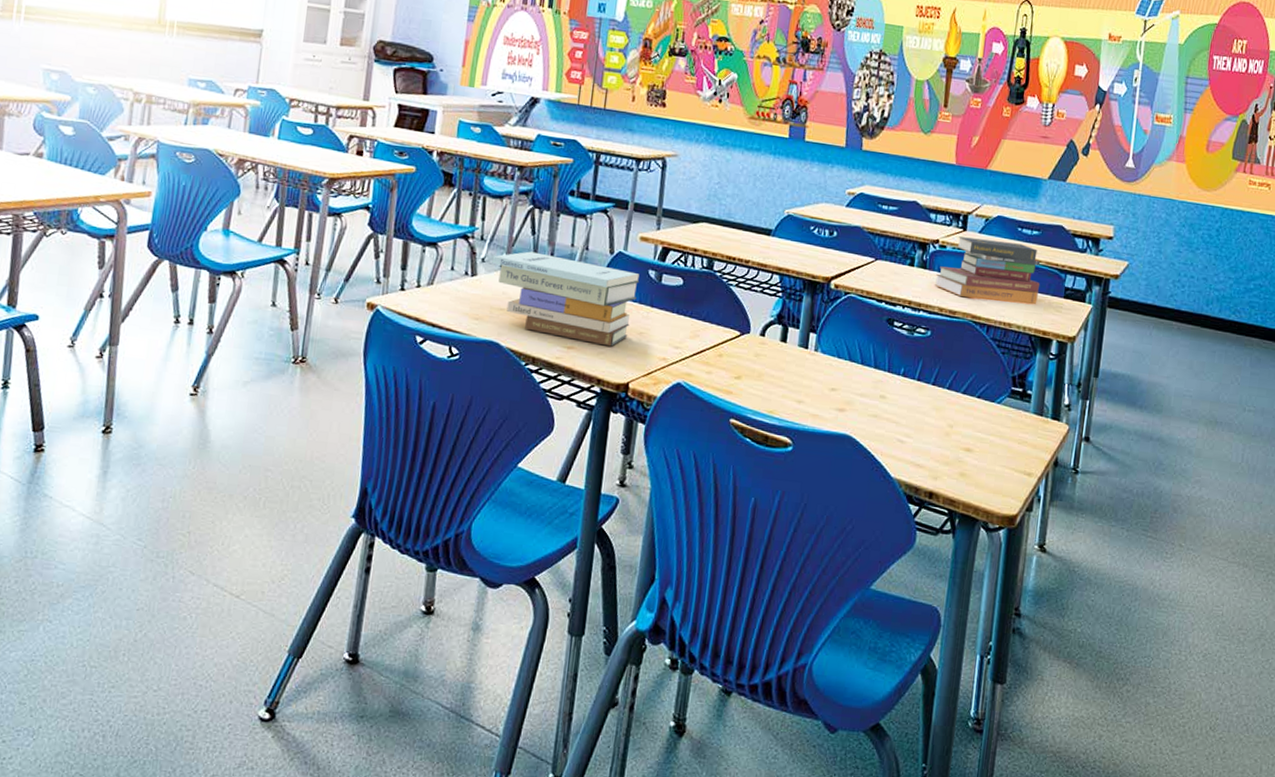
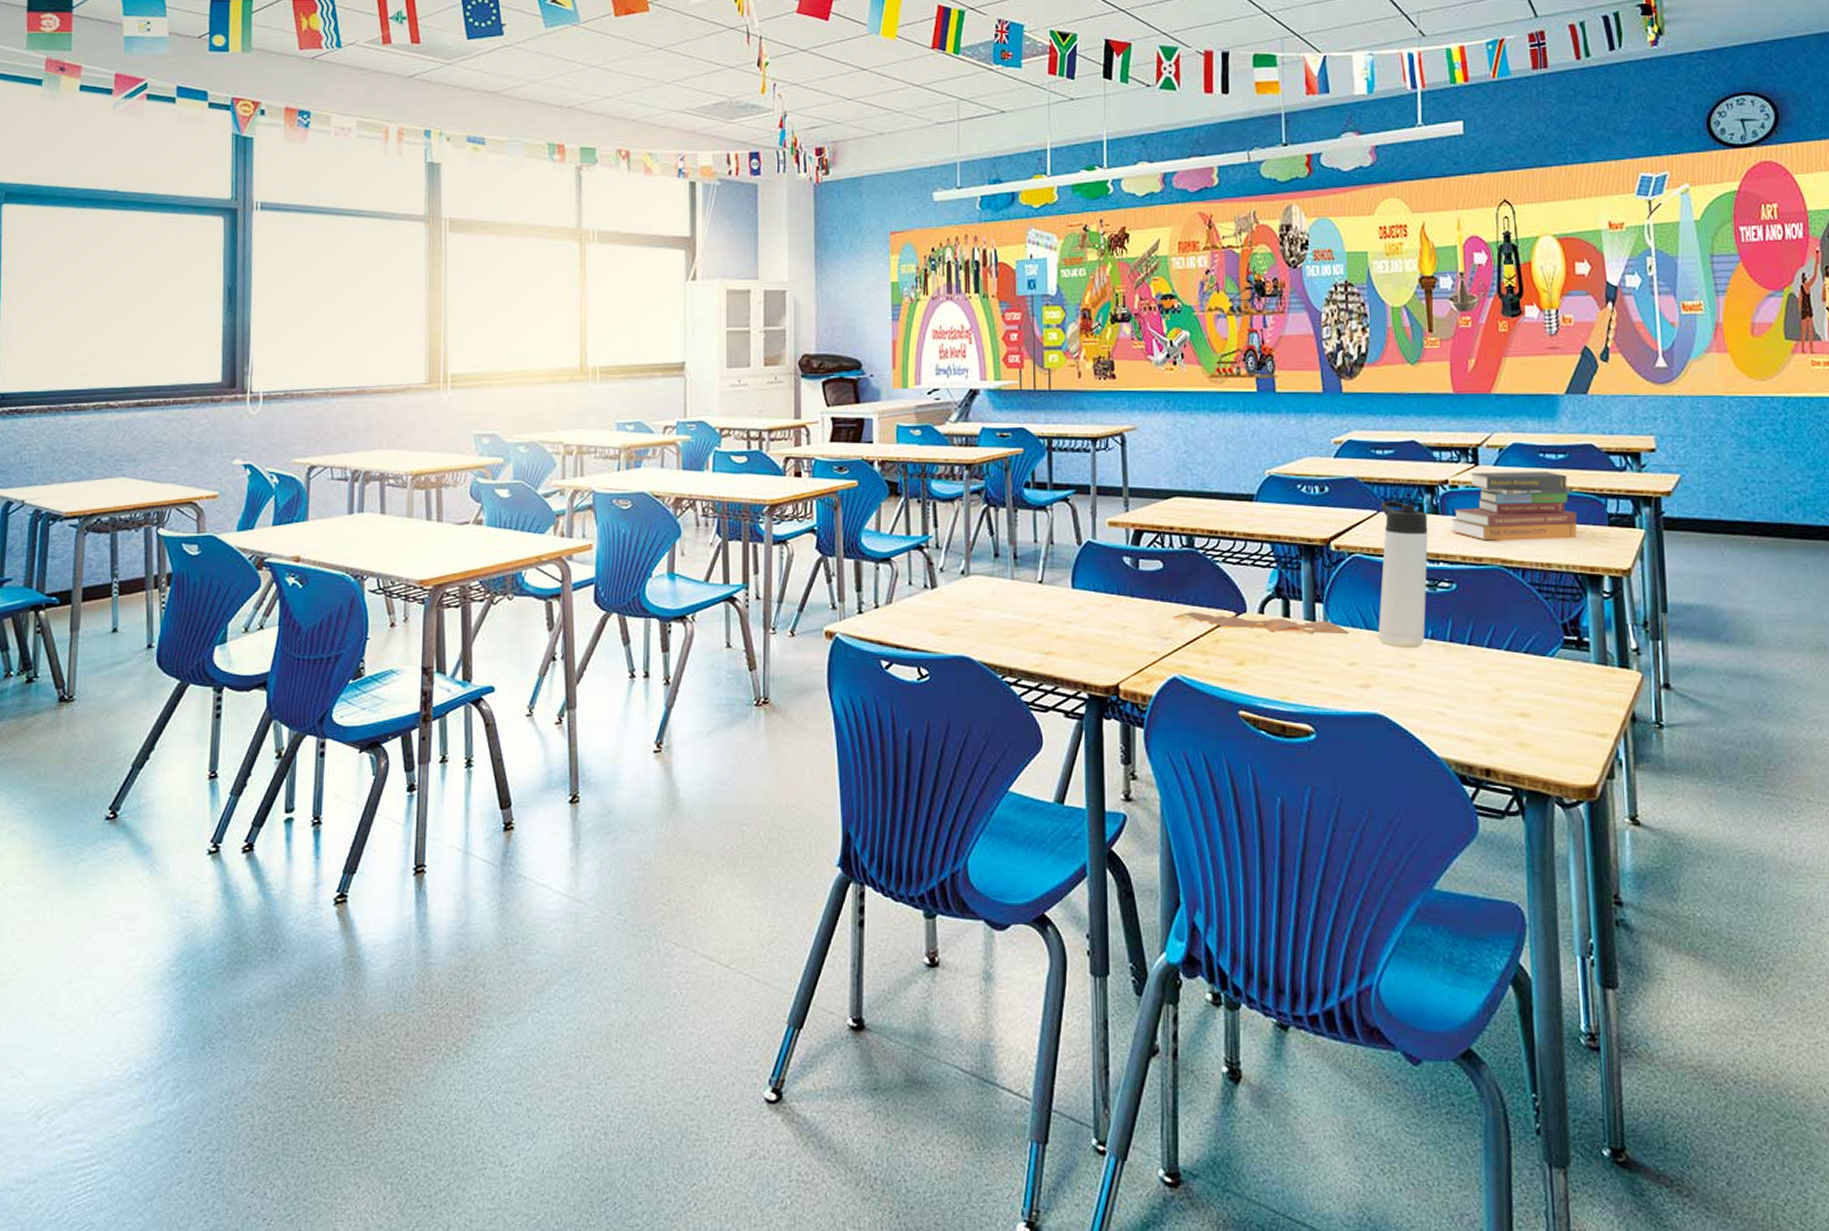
books: present [492,251,640,347] -> none [951,554,1115,646]
papers: none [685,326,835,364] -> present [1173,612,1349,635]
thermos bottle: none [858,251,917,383] -> present [1378,501,1428,649]

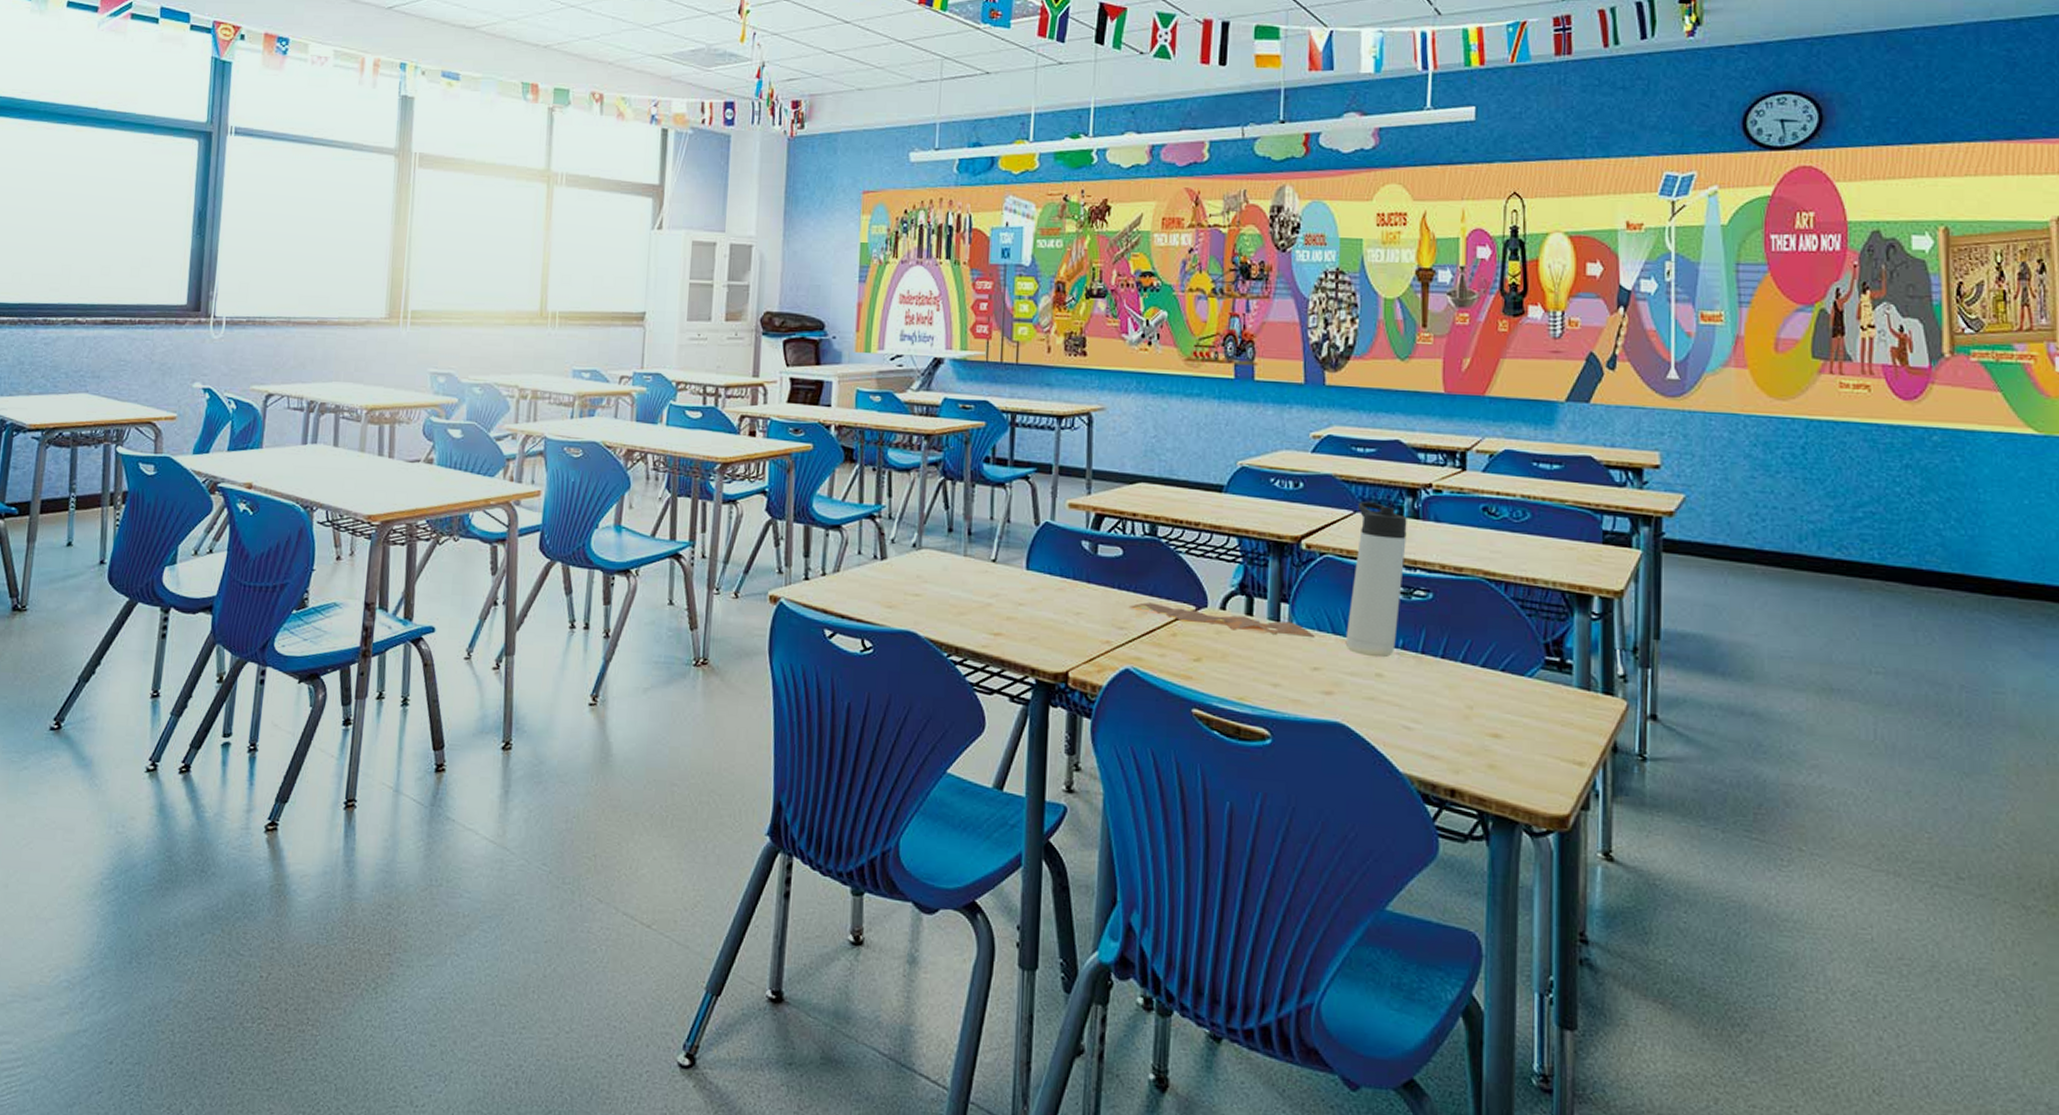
books: present [1451,472,1577,541] -> none [1431,478,1568,554]

